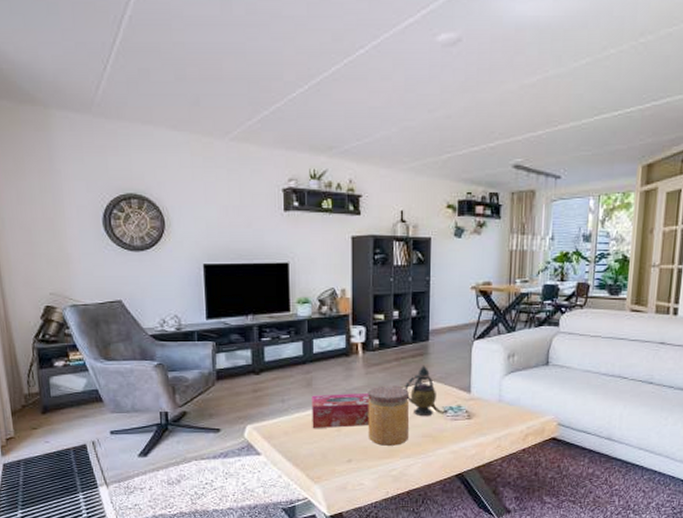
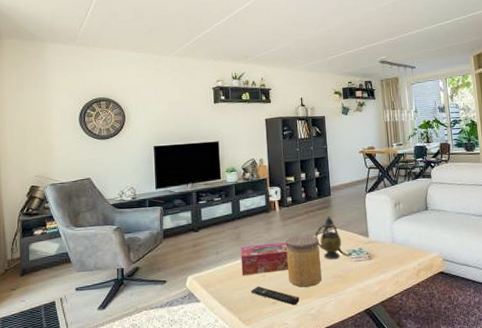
remote control: none [322,441,380,465] -> present [250,286,299,305]

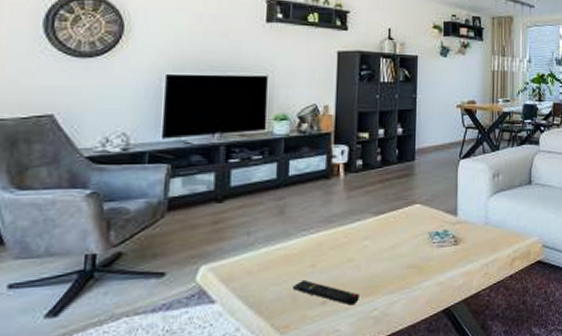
tissue box: present [240,242,288,275] -> none [282,221,351,265]
jar: present [285,234,323,288] -> none [346,210,393,281]
teapot: present [315,216,352,260] -> none [389,187,434,245]

